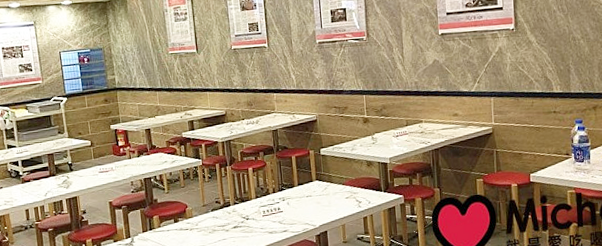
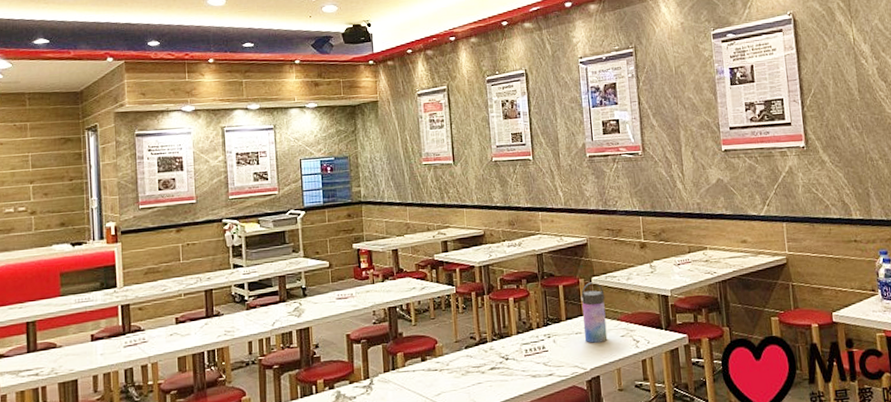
water bottle: none [311,152,334,204] -> present [581,282,608,343]

